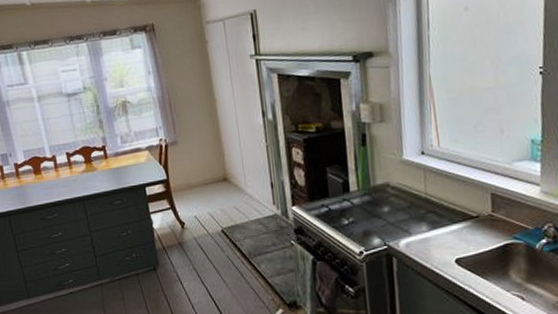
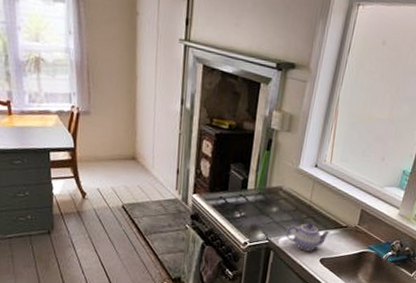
teapot: none [405,218,461,252] -> present [285,222,331,251]

